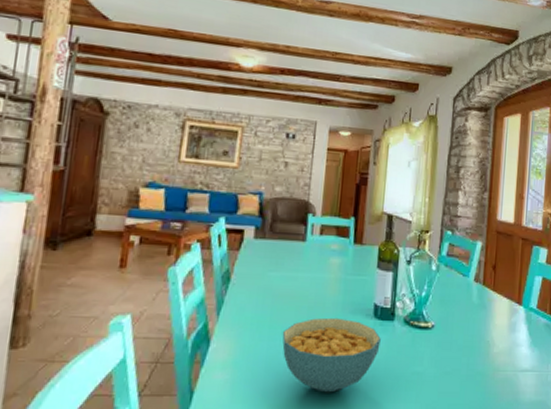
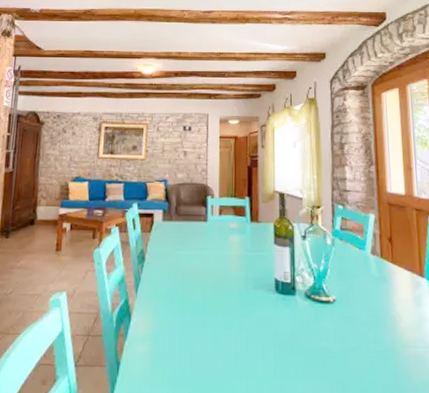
cereal bowl: present [282,317,381,393] -> none [192,292,284,367]

